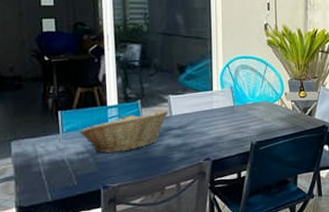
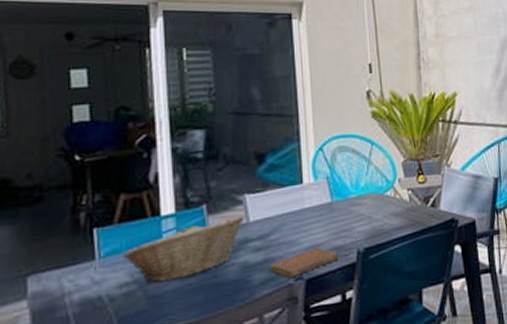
notebook: none [185,138,238,159] -> present [269,247,340,279]

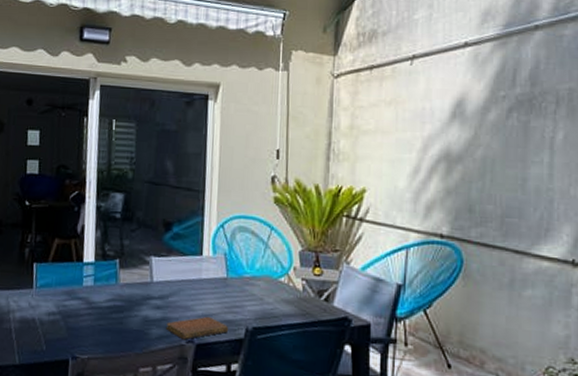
fruit basket: present [122,215,245,283] -> none [52,273,150,319]

